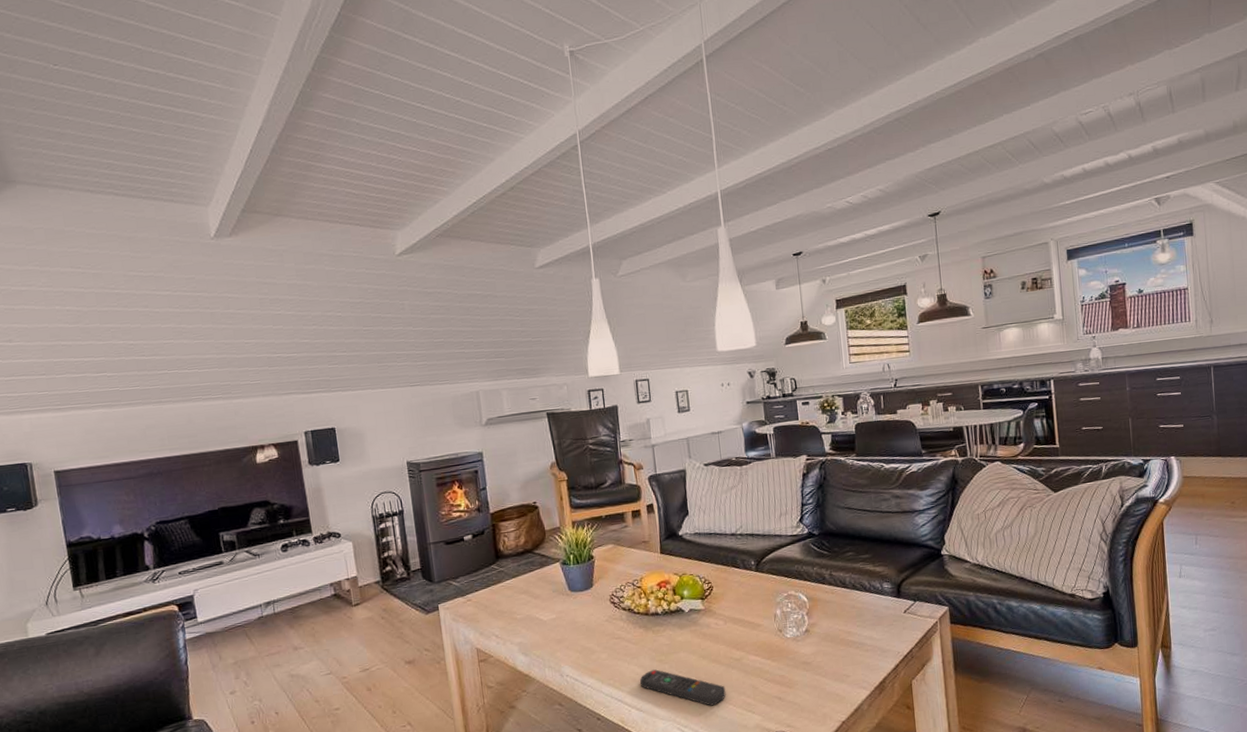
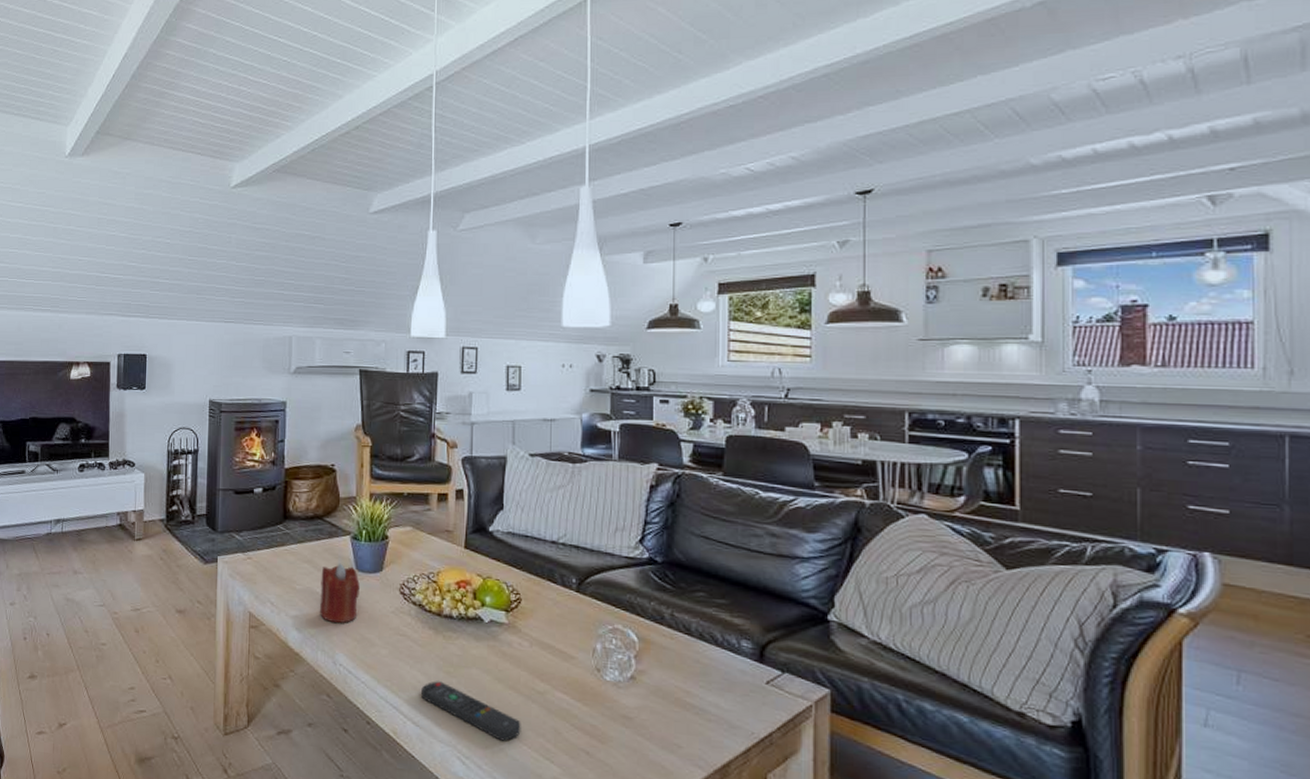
candle: none [538,587,575,641] -> present [320,563,360,623]

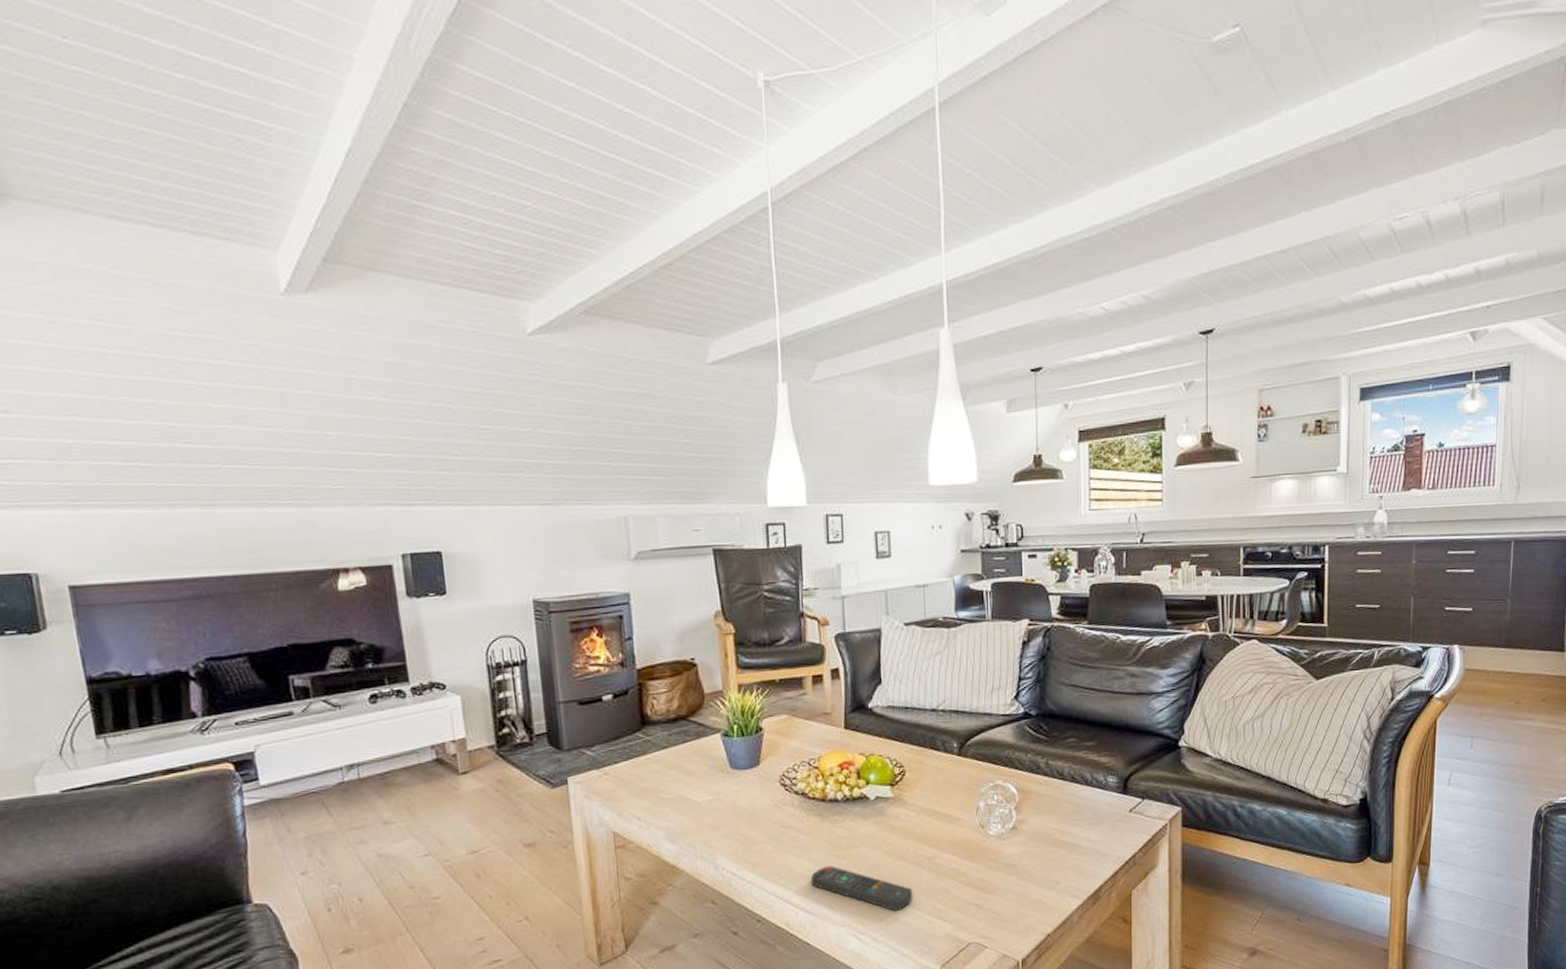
candle: present [320,563,360,623] -> none [691,763,737,827]

